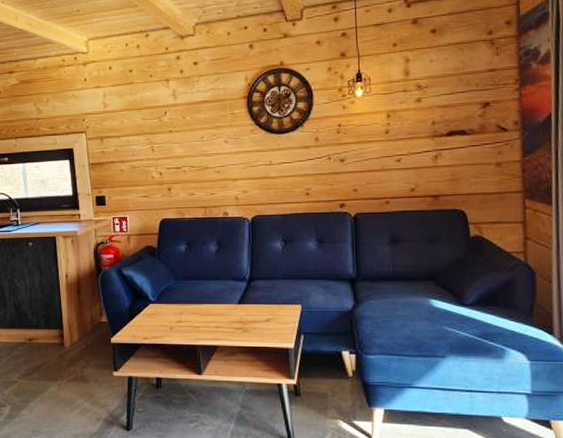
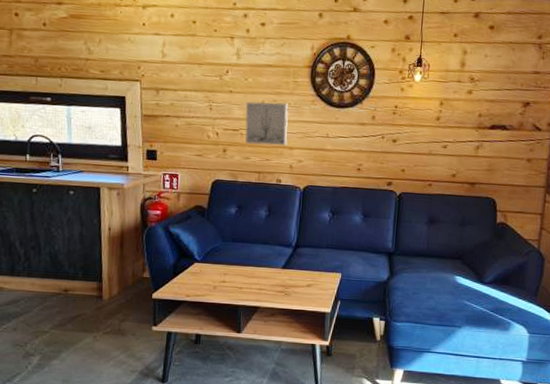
wall art: none [186,136,231,181] -> present [245,101,288,146]

